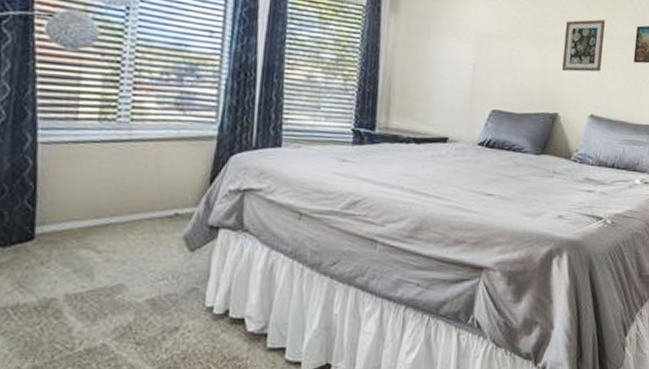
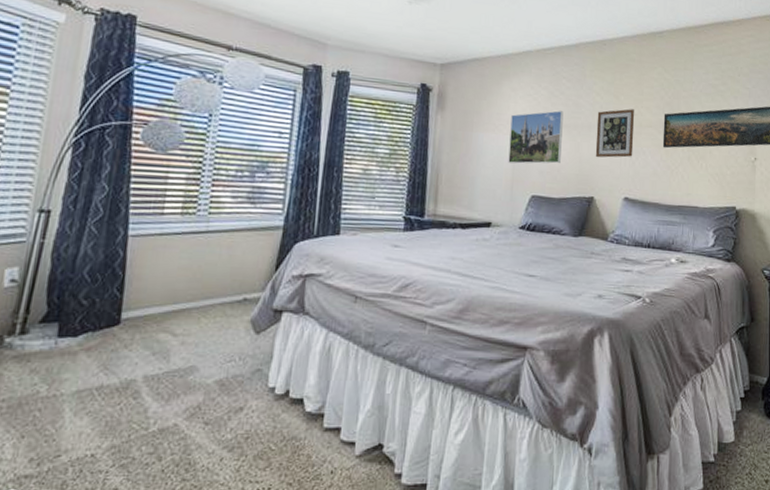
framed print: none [467,18,529,77] -> present [508,110,564,164]

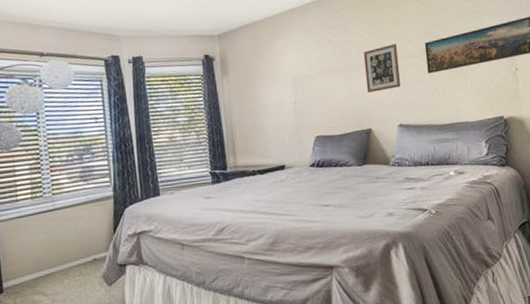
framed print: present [508,110,564,164] -> none [287,57,337,112]

